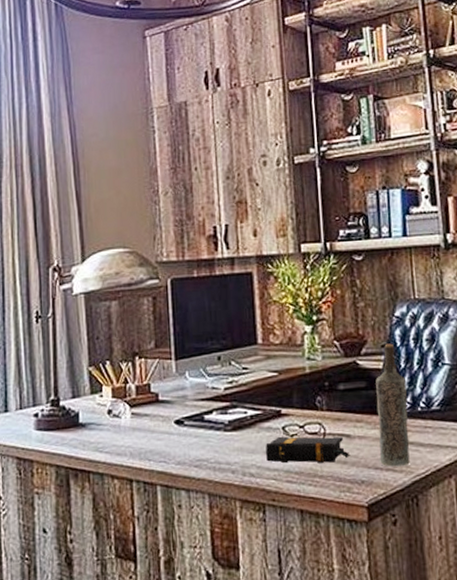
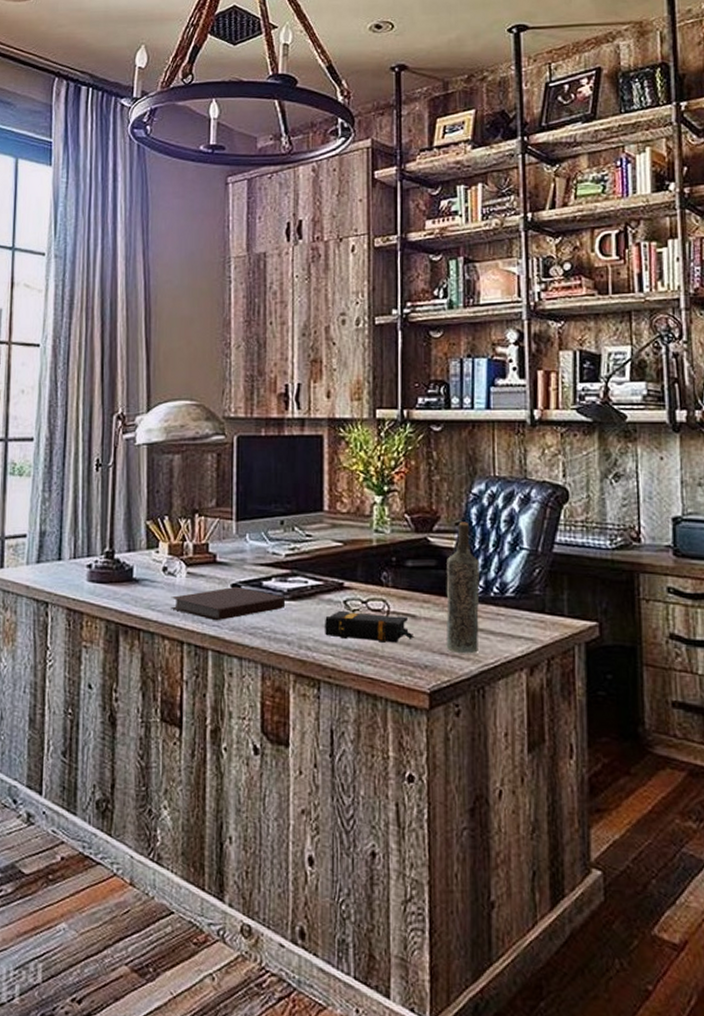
notebook: none [117,422,228,457] -> present [171,586,286,621]

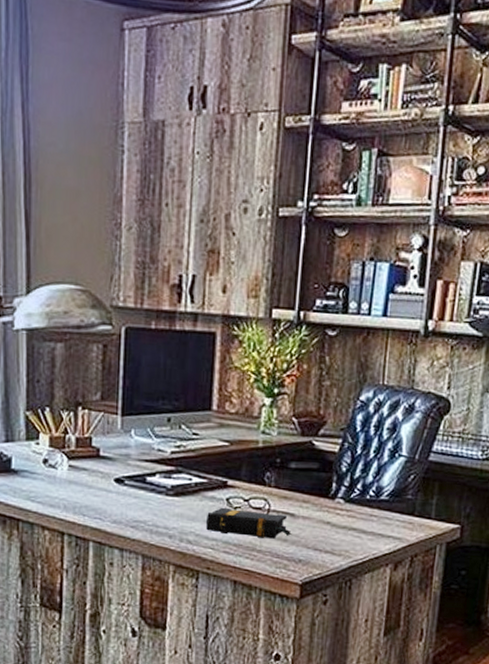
notebook: present [171,586,286,621] -> none [51,481,169,514]
bottle: present [446,521,480,654] -> none [320,427,360,551]

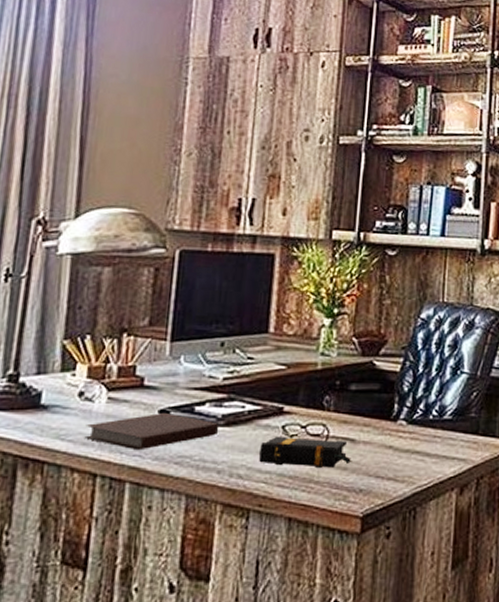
notebook: none [51,481,169,514] -> present [84,412,219,451]

